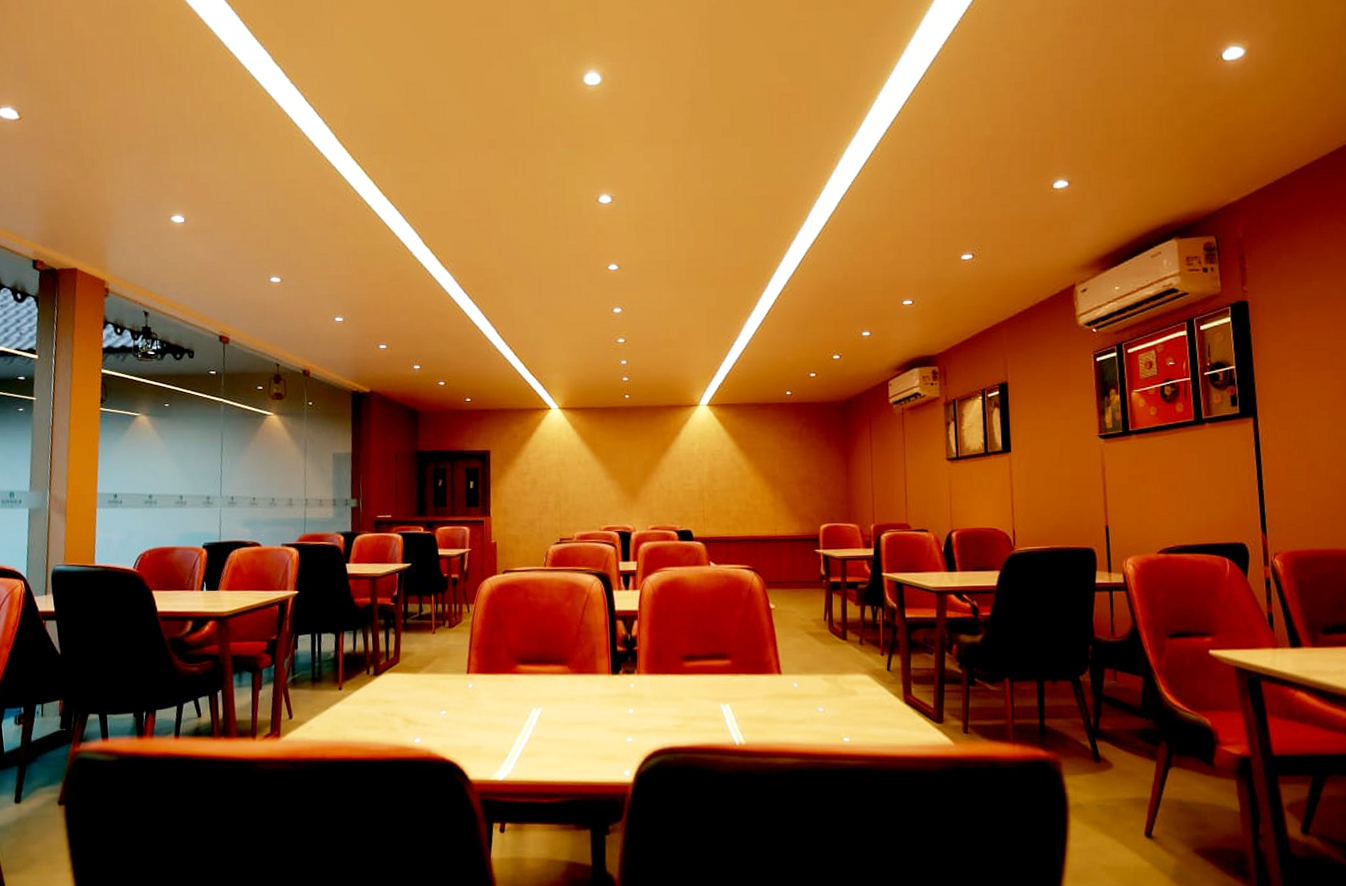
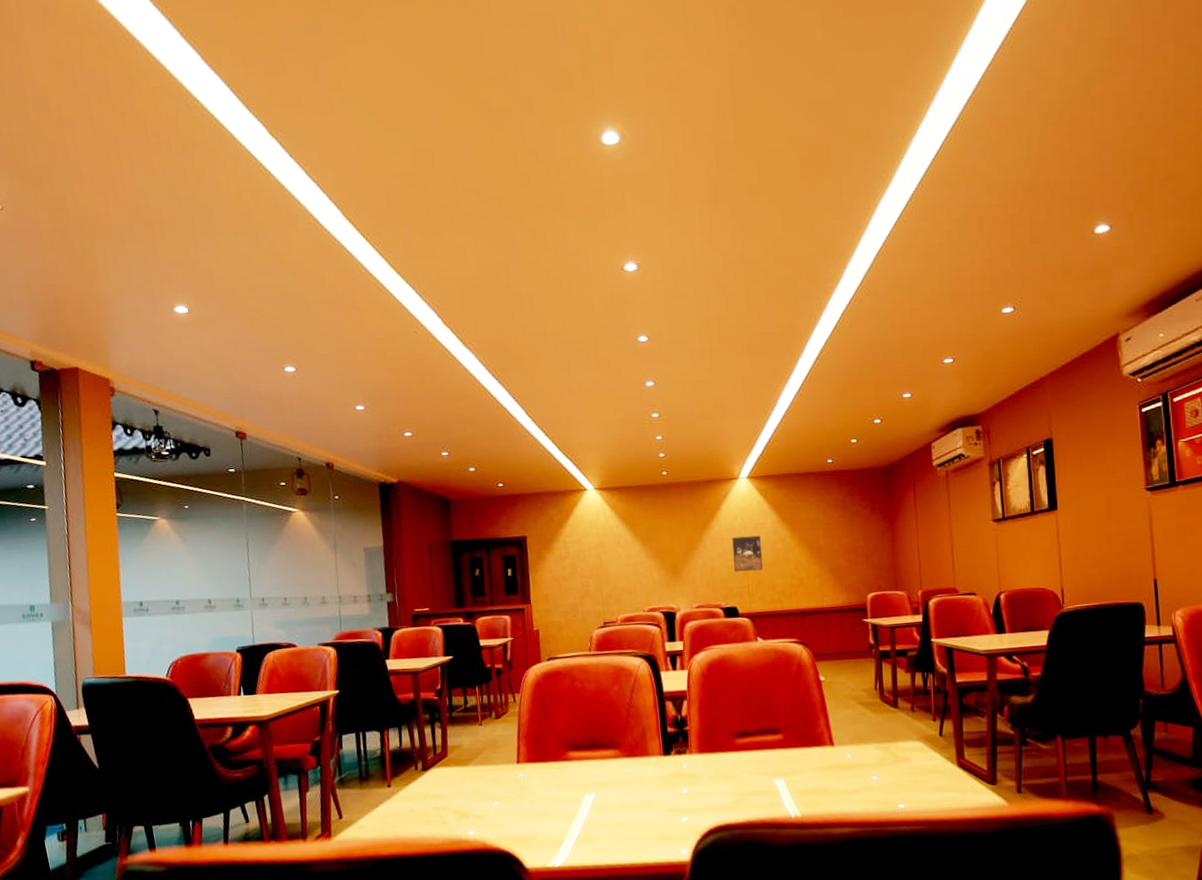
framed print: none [690,461,719,497] -> present [732,535,763,572]

